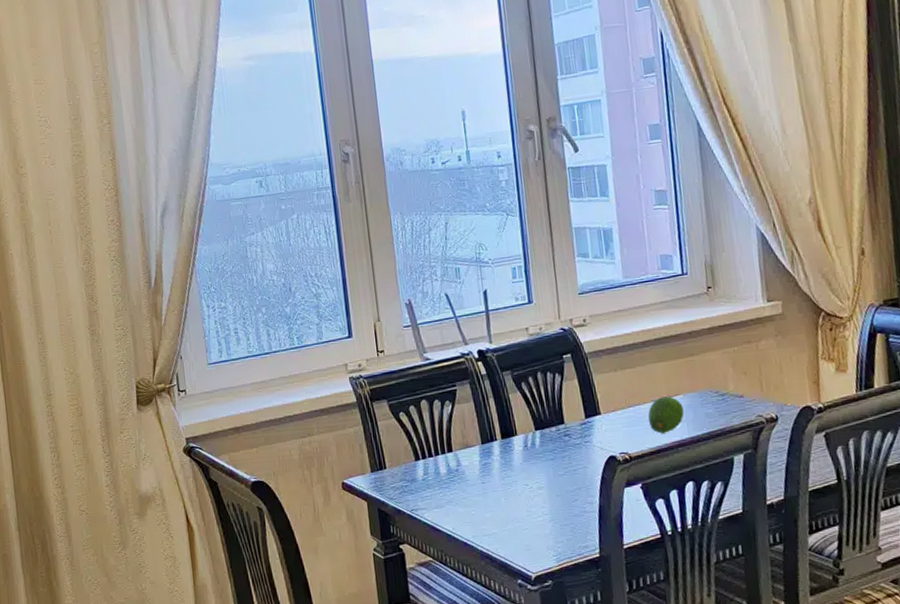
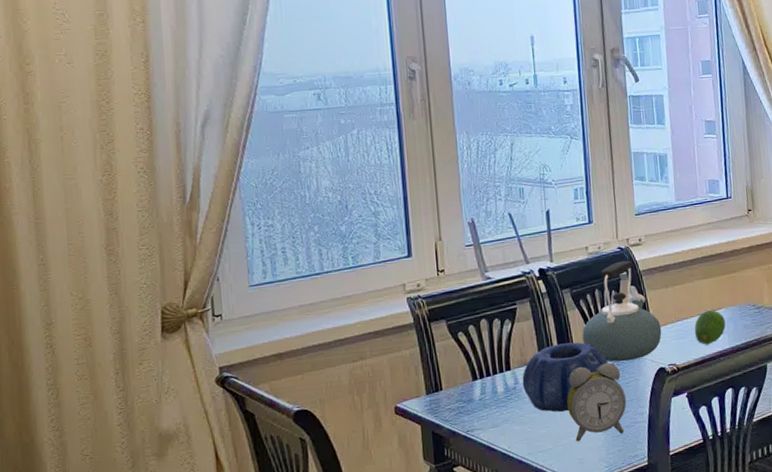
decorative bowl: none [464,426,554,497] -> present [522,342,608,412]
alarm clock: none [511,448,575,528] -> present [567,362,627,442]
kettle: none [525,342,612,448] -> present [582,260,662,362]

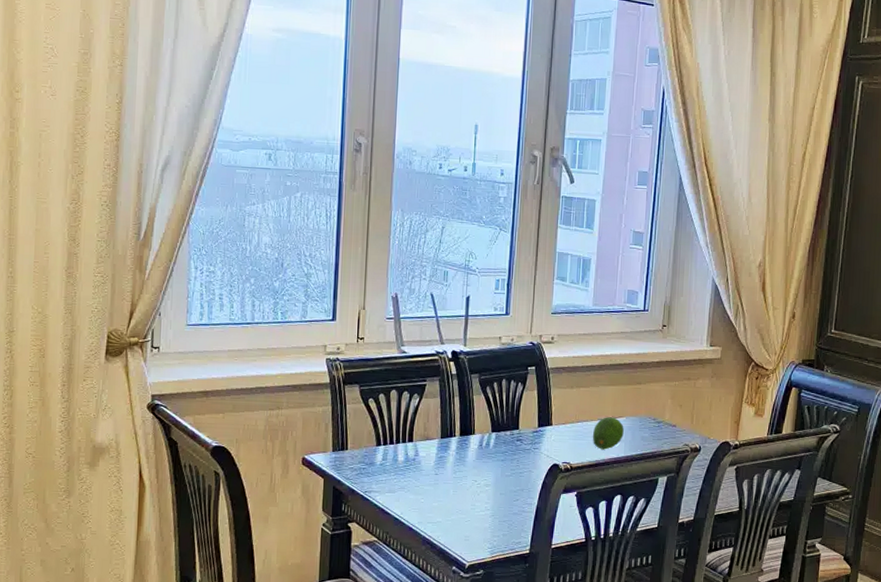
decorative bowl: present [522,342,608,412] -> none [422,425,506,489]
alarm clock: present [567,362,627,442] -> none [461,450,518,520]
kettle: present [582,260,662,362] -> none [484,356,561,452]

